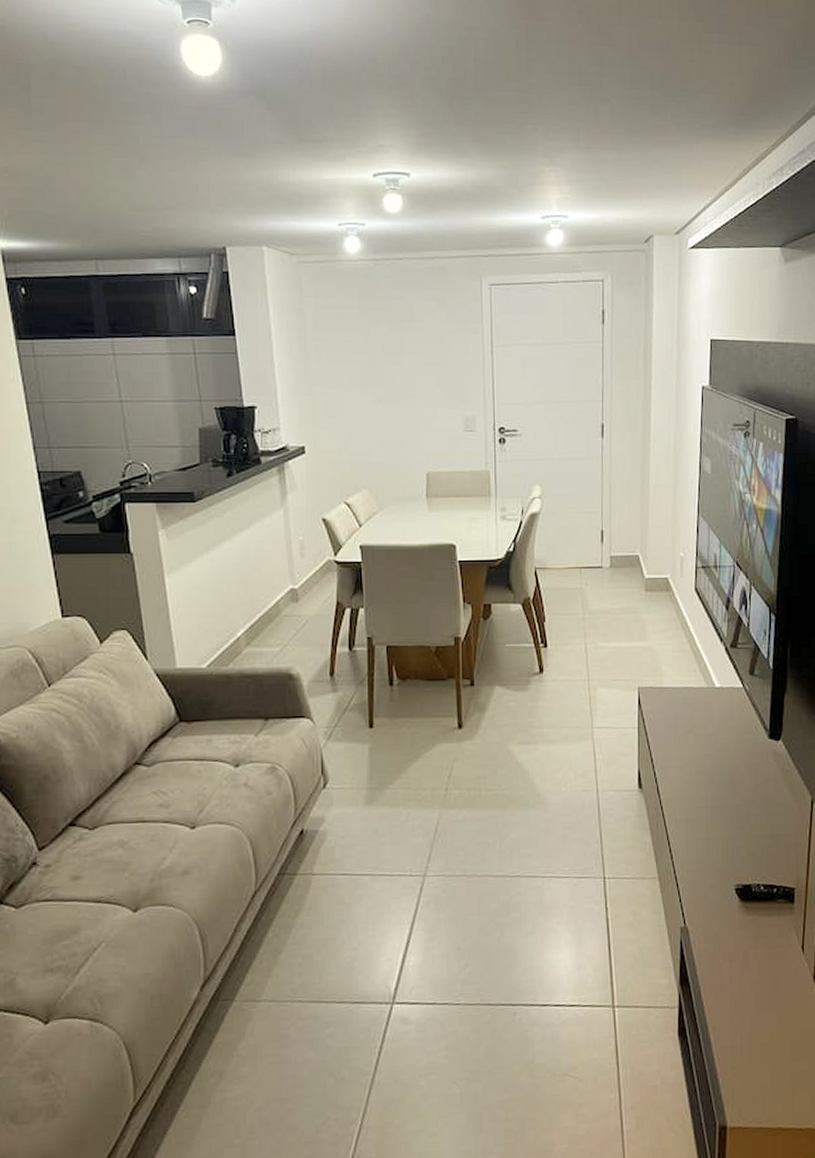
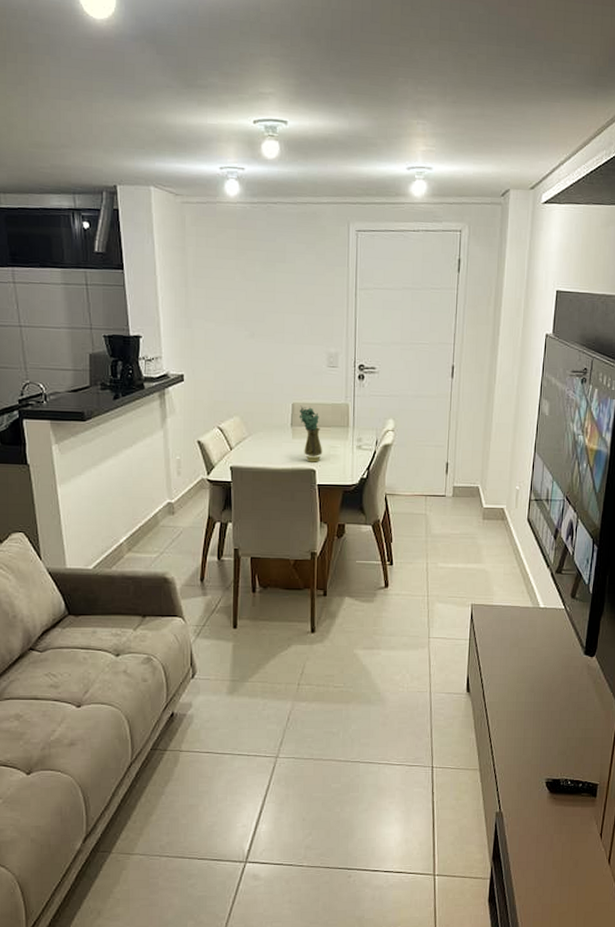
vase: none [434,475,463,537] -> present [299,405,323,462]

